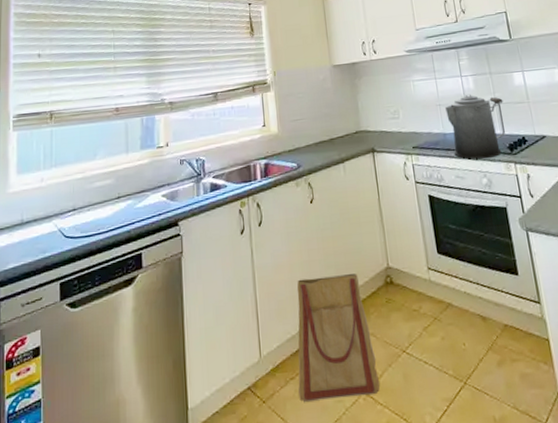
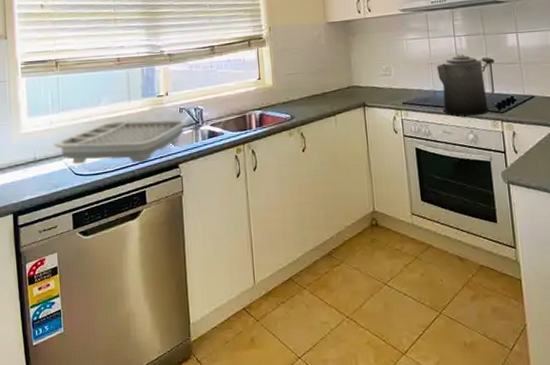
dish rack: none [44,172,188,225] -> present [54,119,187,163]
shopping bag: present [296,273,380,402] -> none [288,215,362,322]

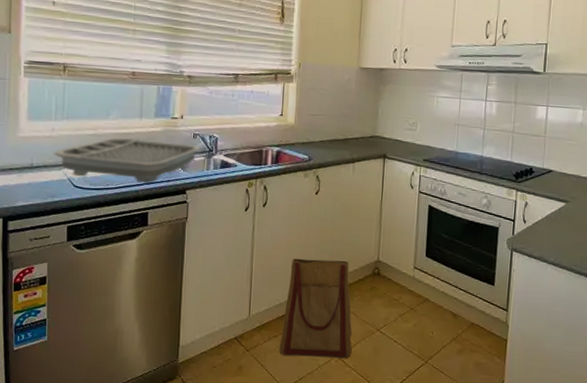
shopping bag: none [288,215,362,322] -> present [279,258,353,359]
cooking pot: present [437,53,495,116] -> none [461,119,521,182]

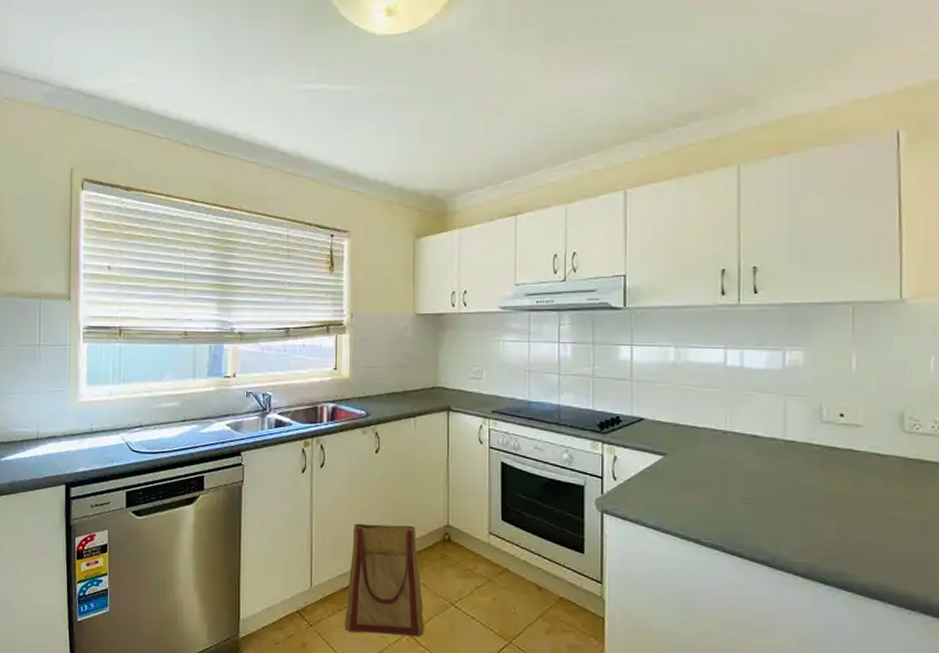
dish rack: present [54,138,200,184] -> none [112,399,253,446]

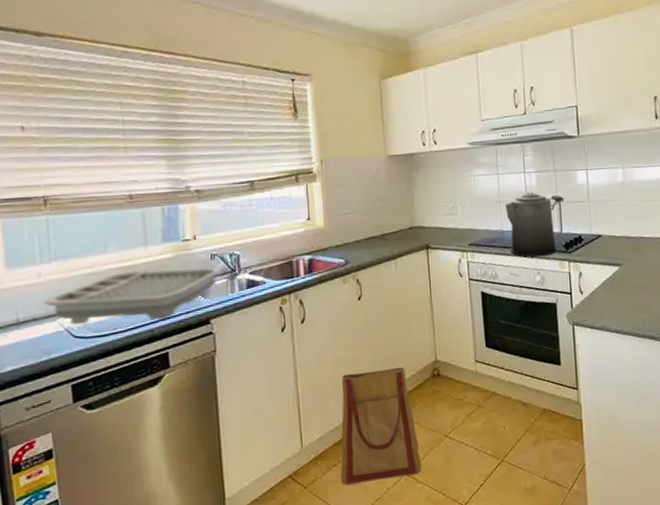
dish rack: none [112,399,253,446] -> present [44,267,220,324]
cooking pot: none [535,363,602,433] -> present [505,191,564,257]

